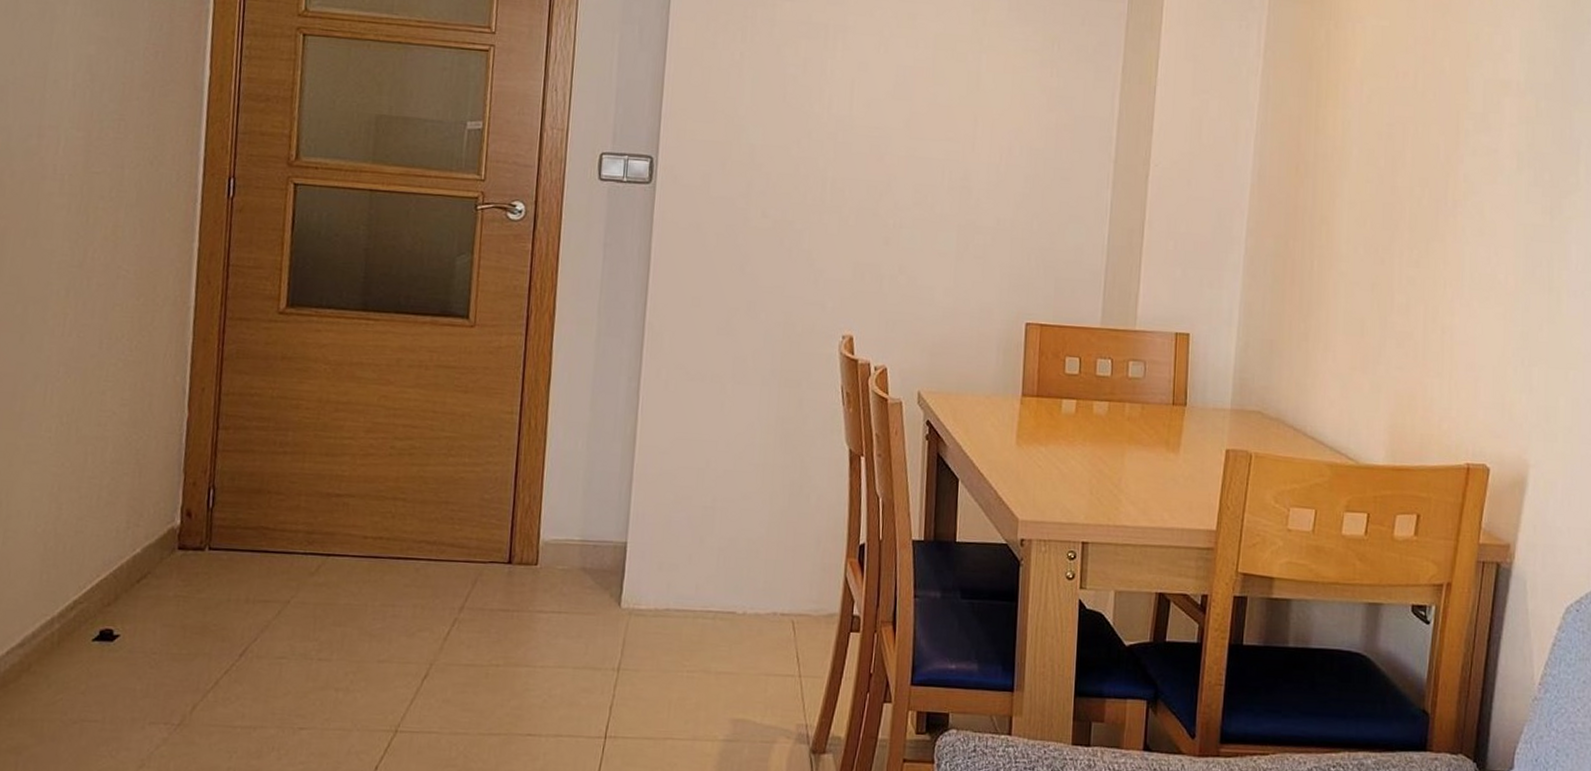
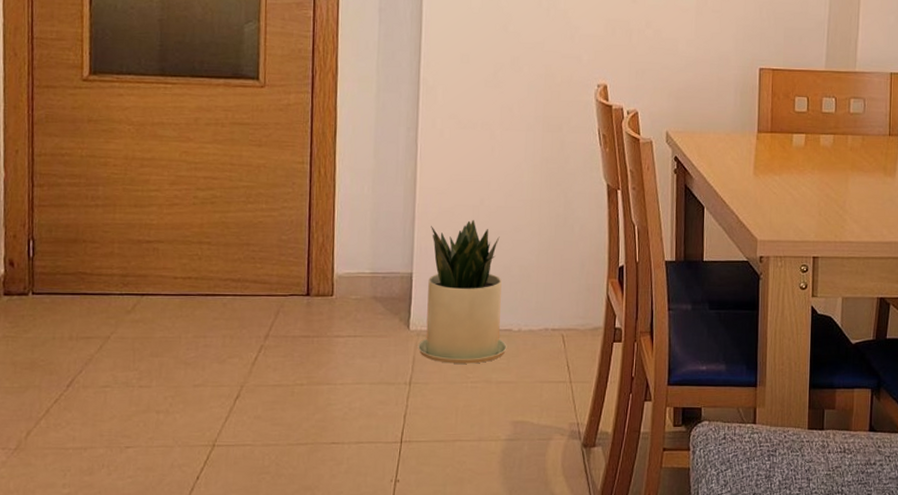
planter: none [628,484,730,650] -> present [417,219,507,364]

